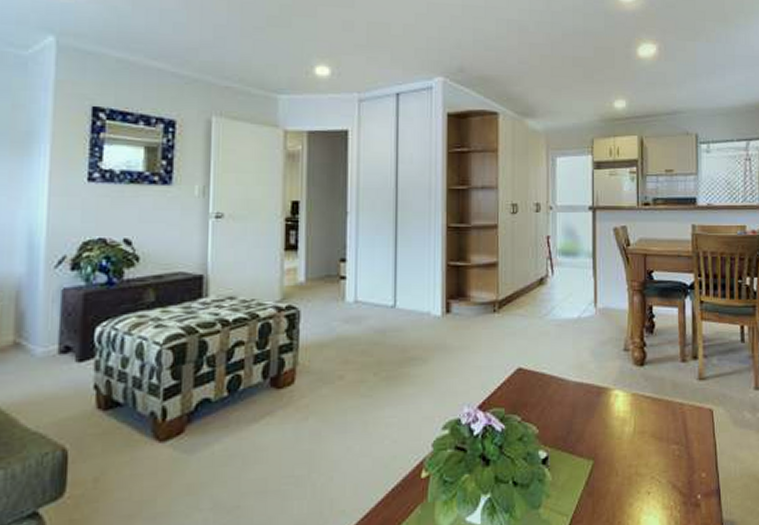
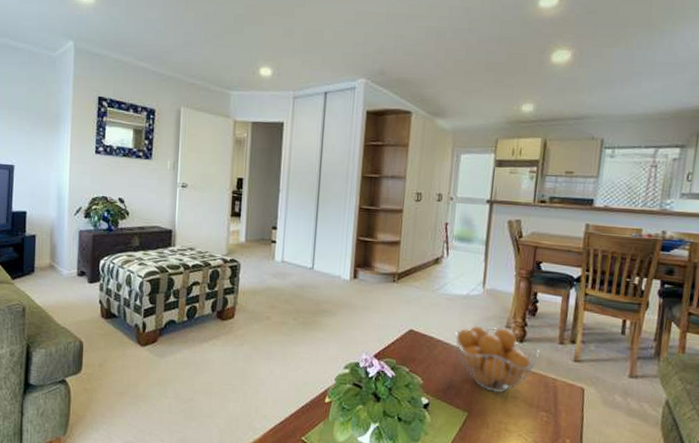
fruit basket: none [569,352,662,431] -> present [455,325,539,394]

